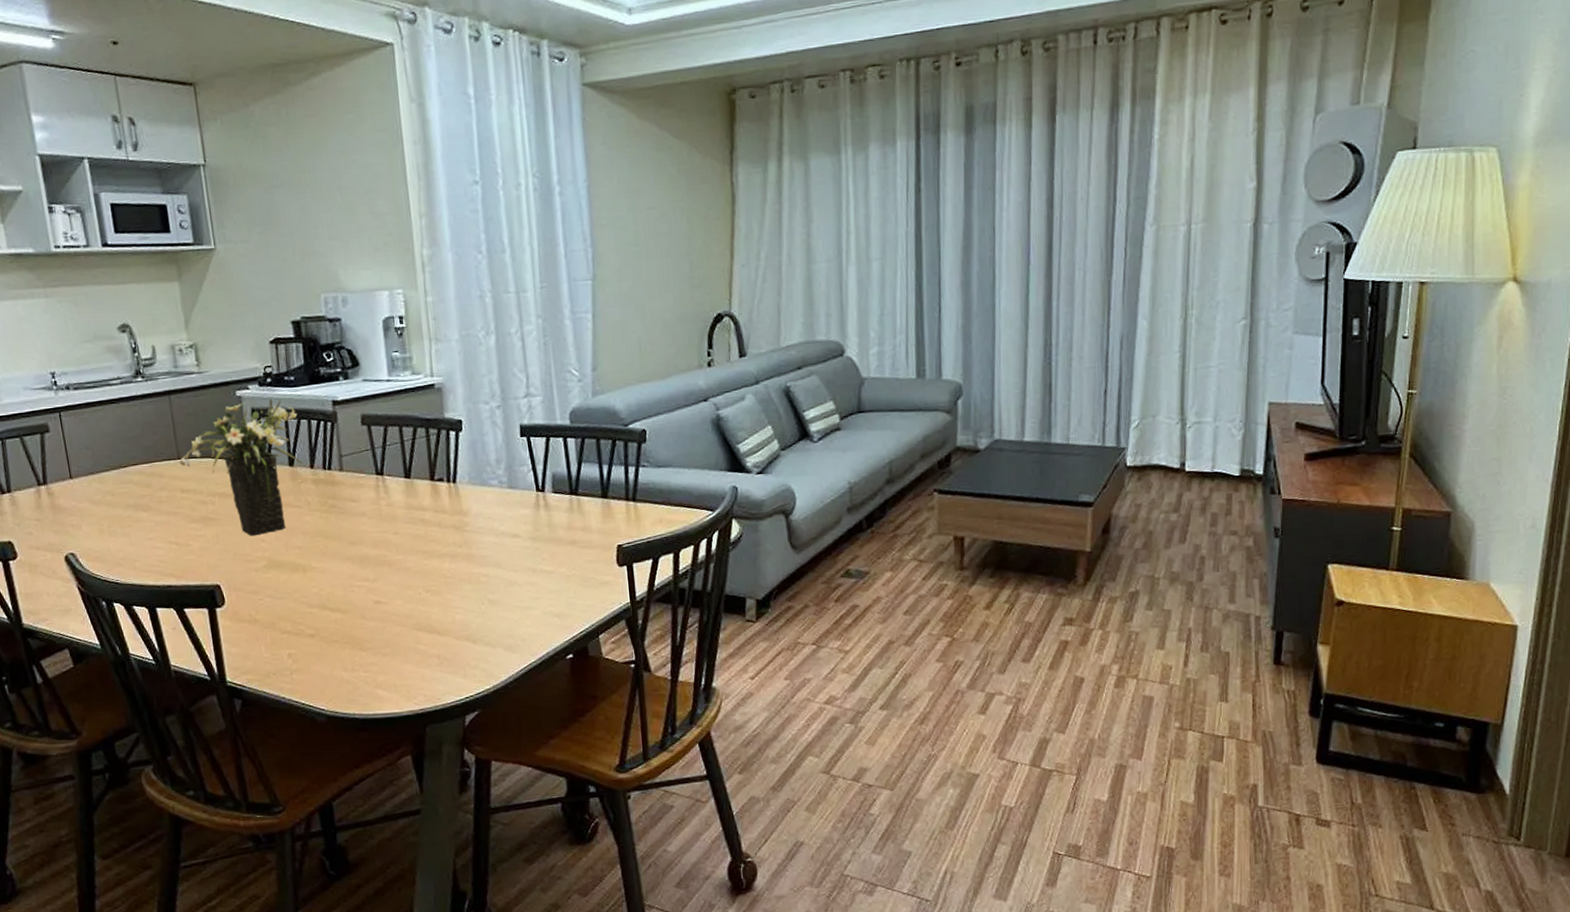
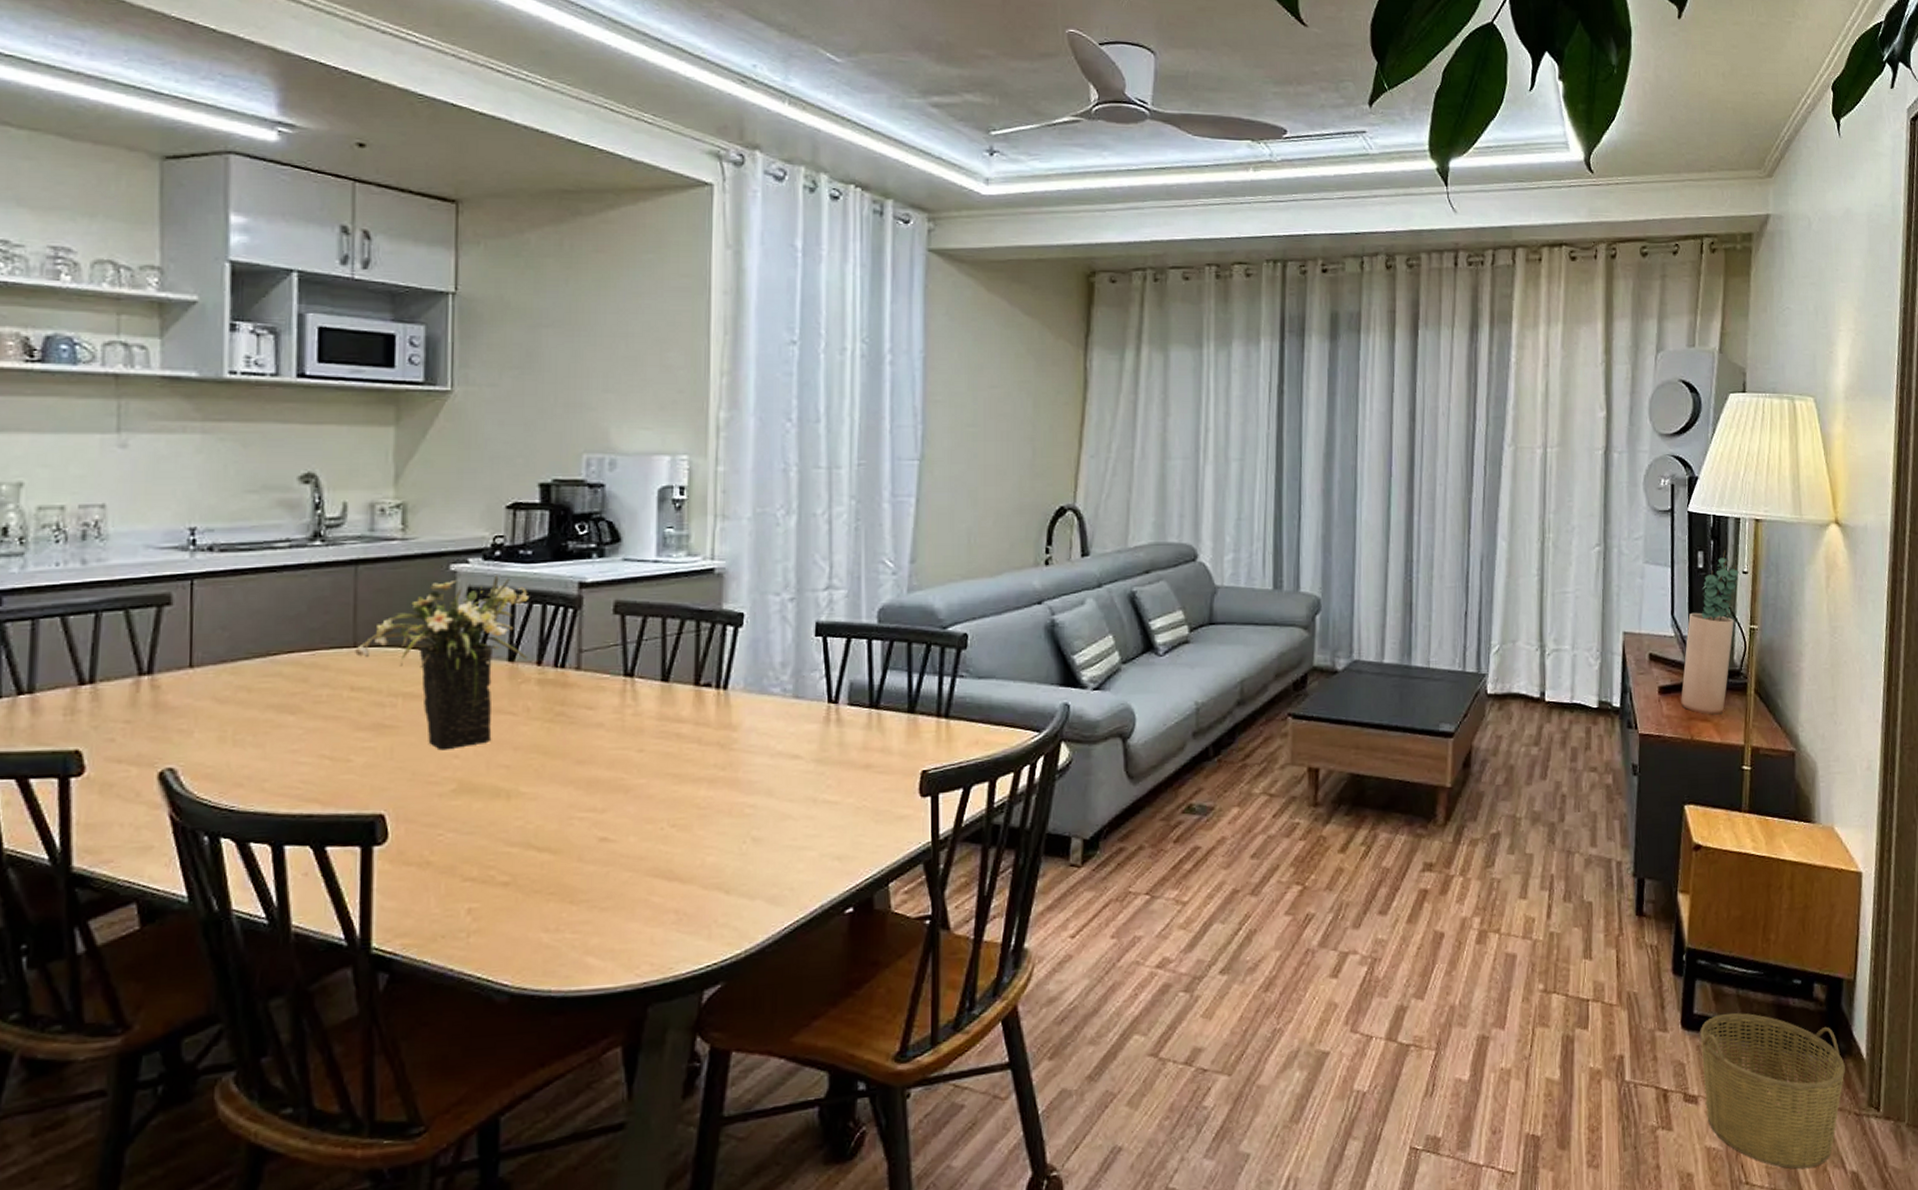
vase: none [1328,316,1398,479] -> present [1681,550,1739,715]
basket: none [1335,751,1486,887] -> present [1700,1013,1845,1169]

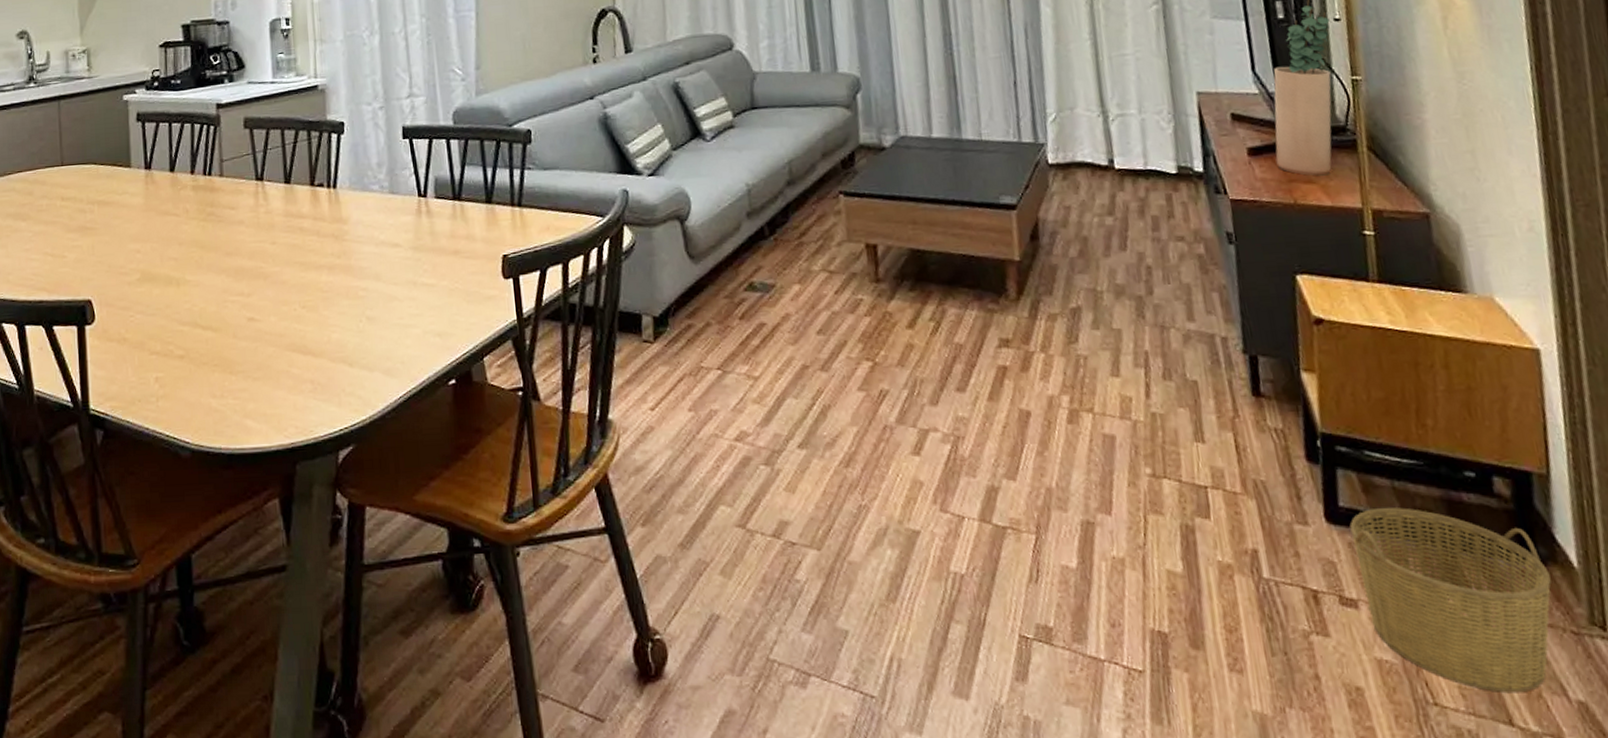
flower arrangement: present [354,575,530,751] -> none [62,102,183,247]

